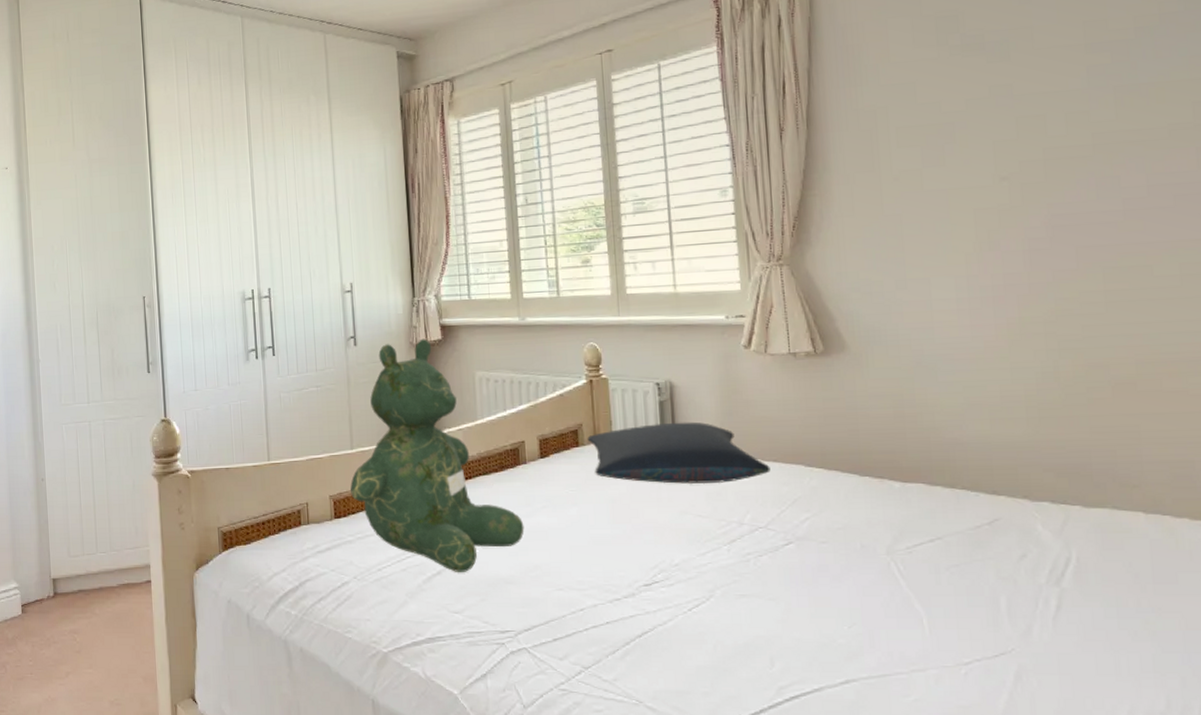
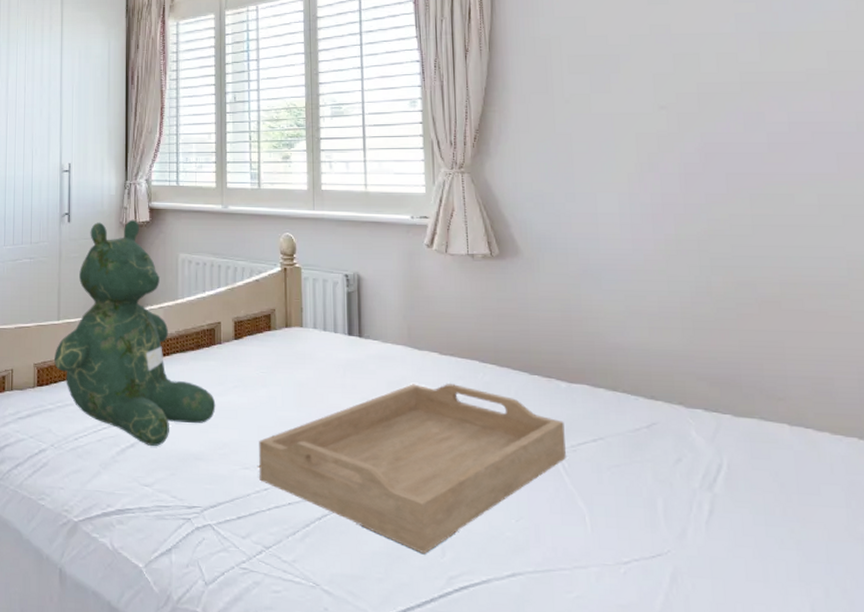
serving tray: none [572,491,901,666] -> present [259,384,566,555]
pillow: present [587,421,771,484] -> none [279,312,447,373]

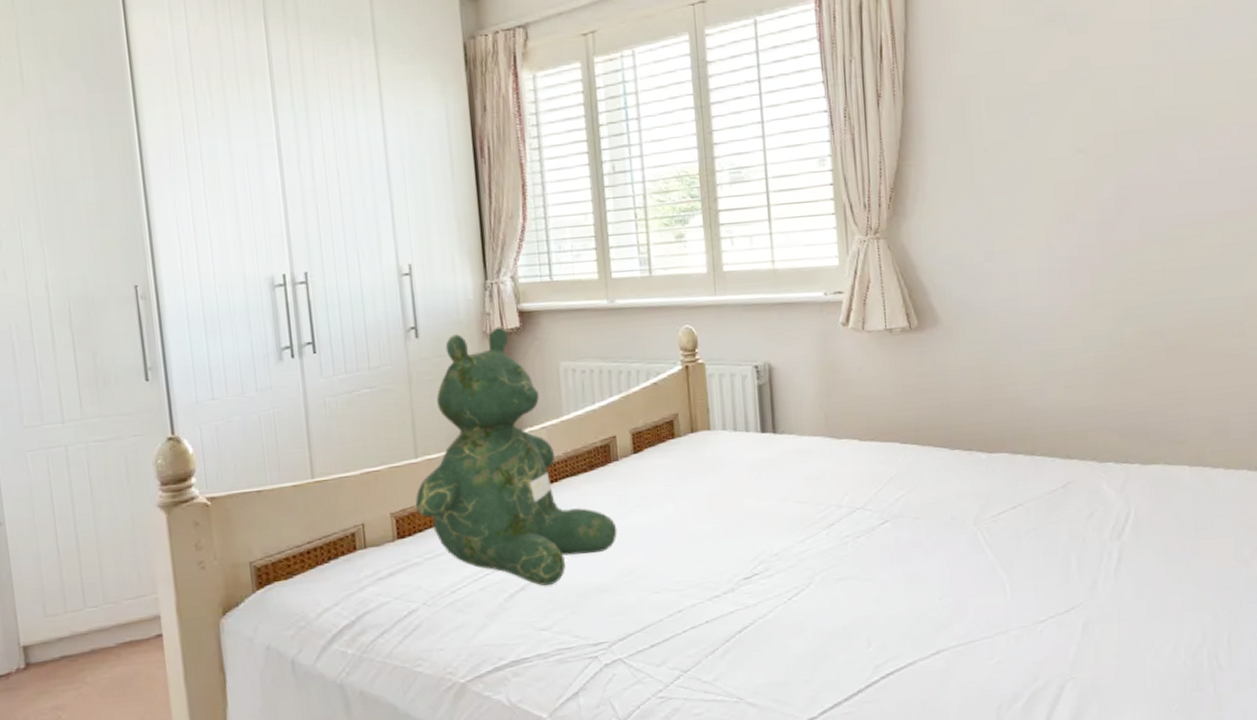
serving tray: present [259,384,566,555] -> none [669,470,987,649]

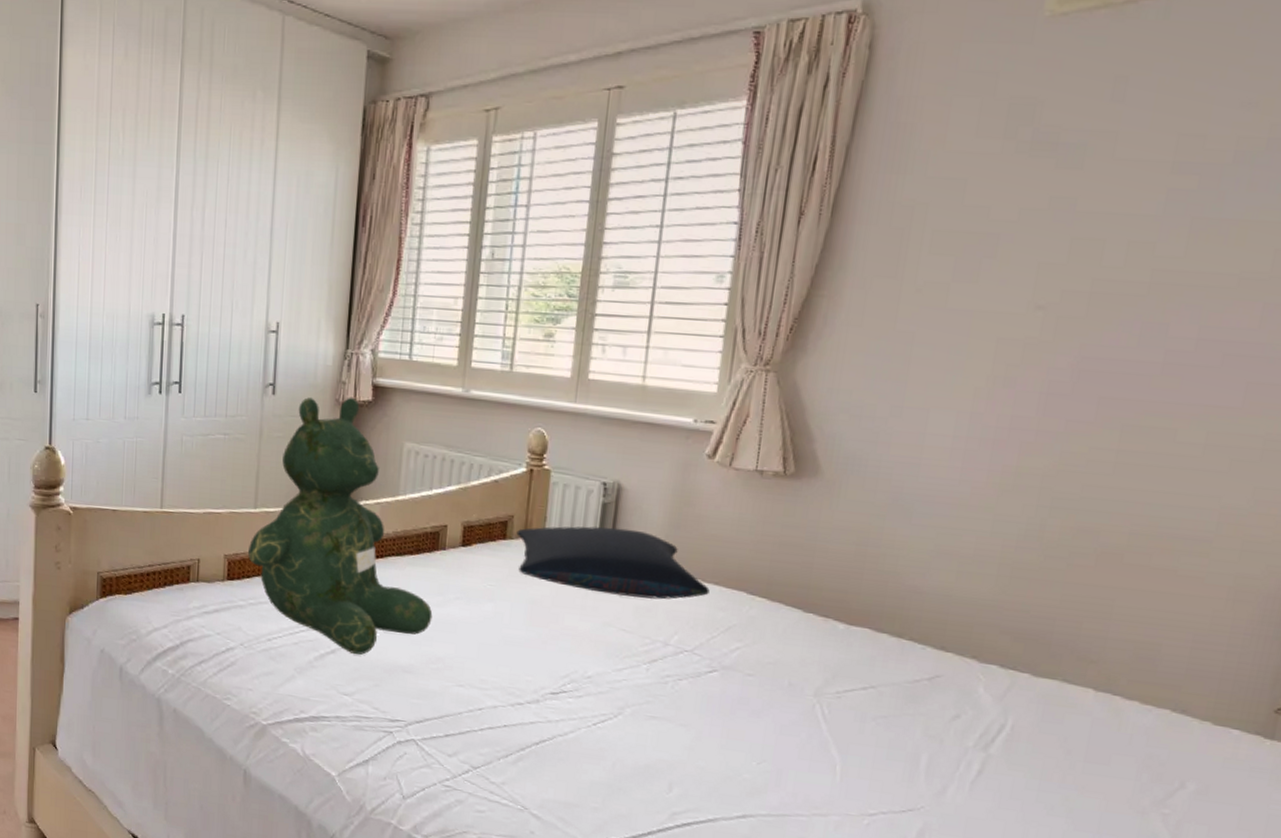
pillow: none [683,404,868,471] -> present [516,526,710,600]

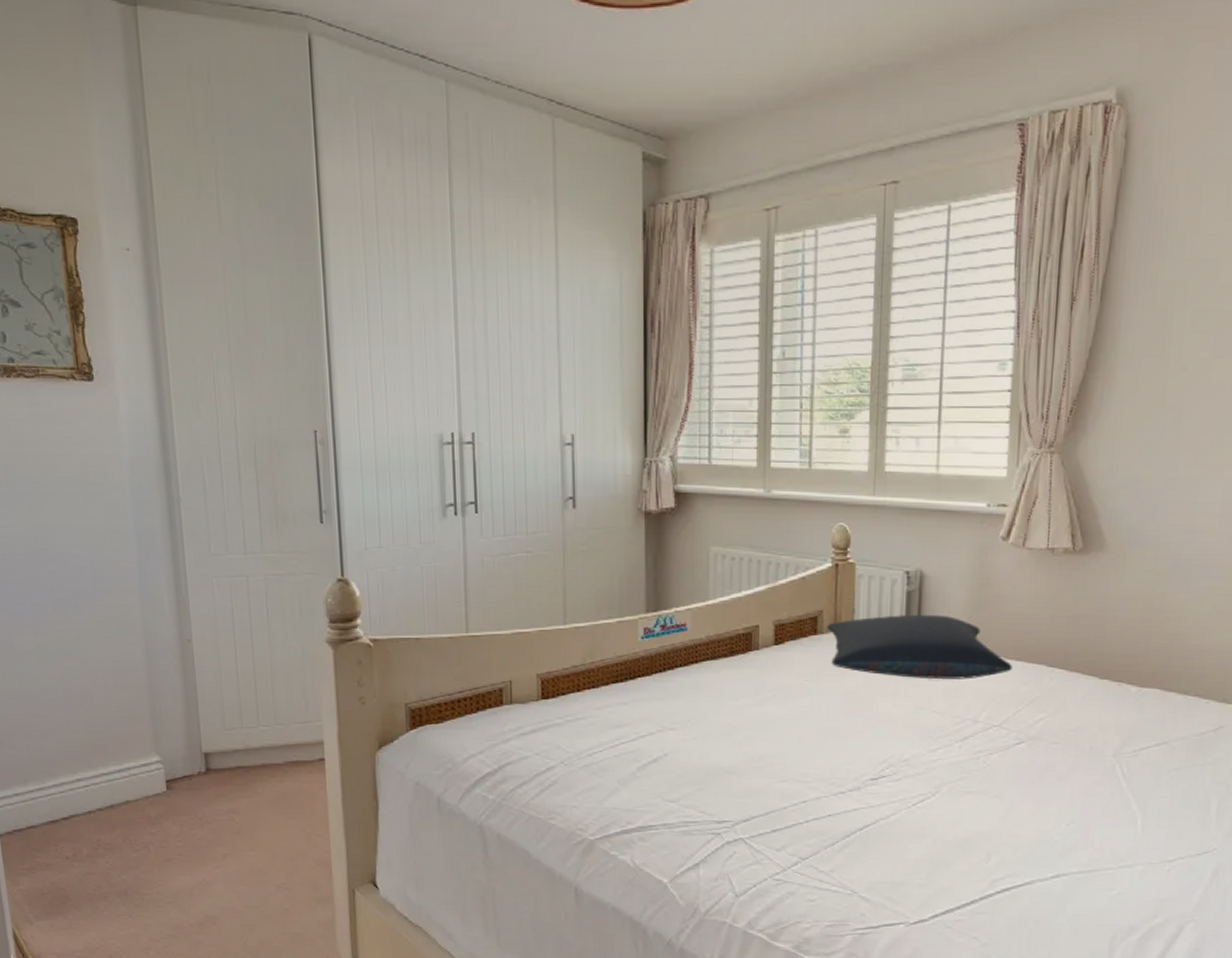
teddy bear: present [248,397,433,655] -> none [561,505,751,761]

